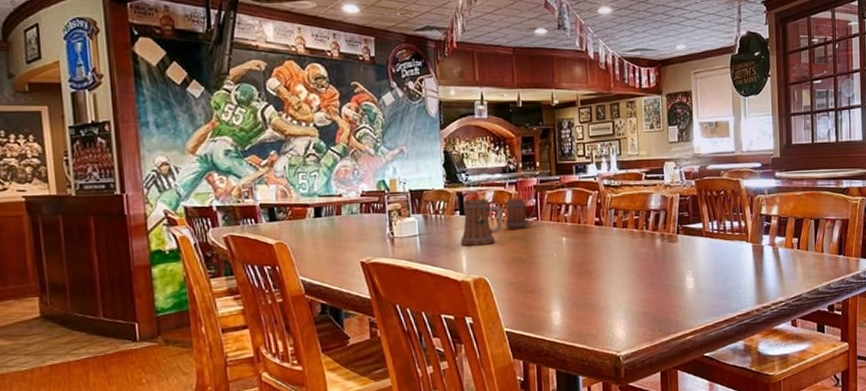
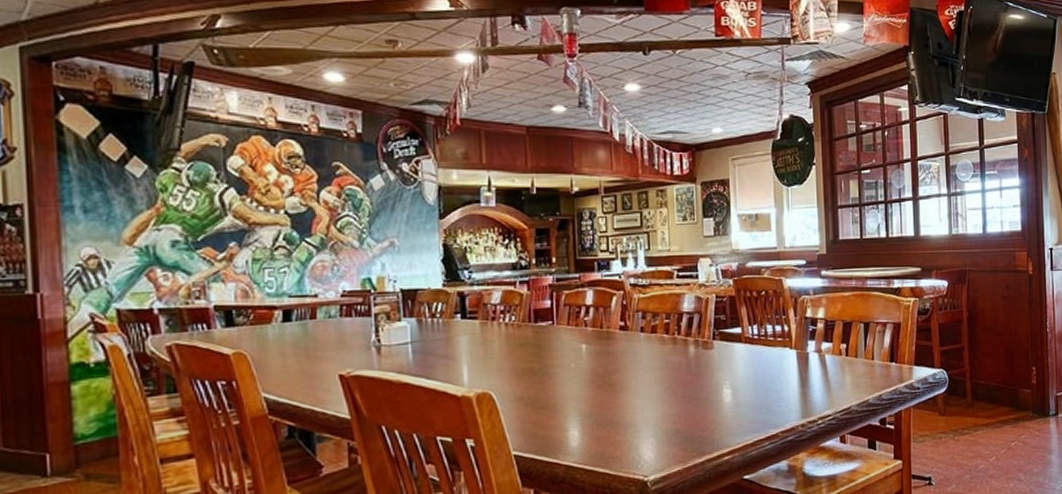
beer mug: present [460,198,503,246] -> none [460,299,512,355]
beer mug: present [505,197,536,230] -> none [514,298,551,336]

